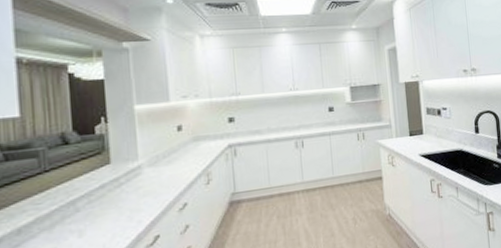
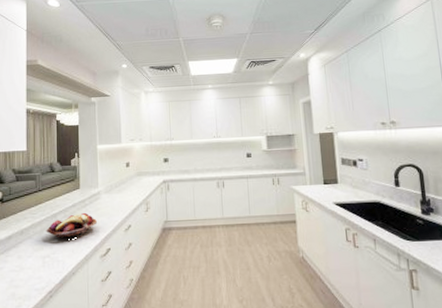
fruit basket: none [59,194,138,233] -> present [46,212,97,239]

